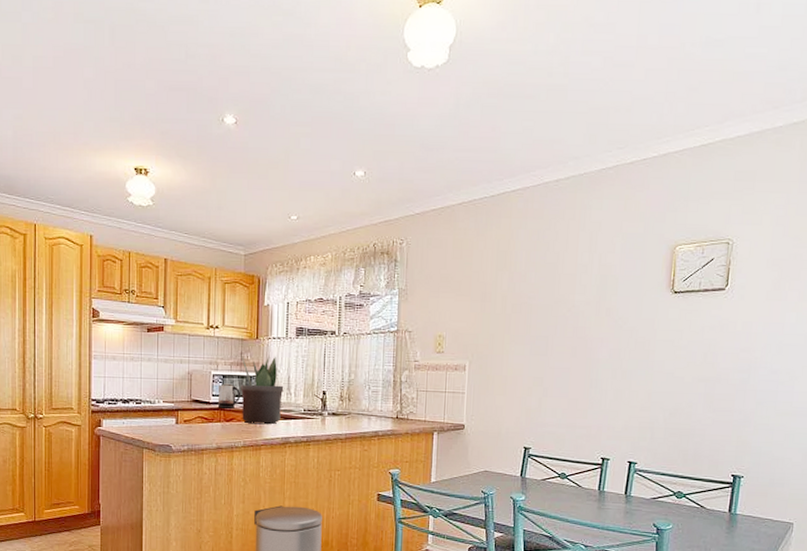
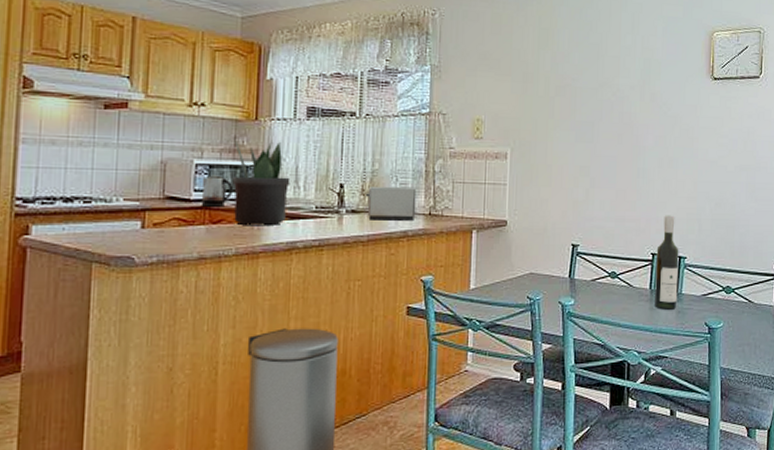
toaster: none [344,393,386,423] -> present [366,186,417,221]
bottle: none [603,423,630,511] -> present [655,215,679,311]

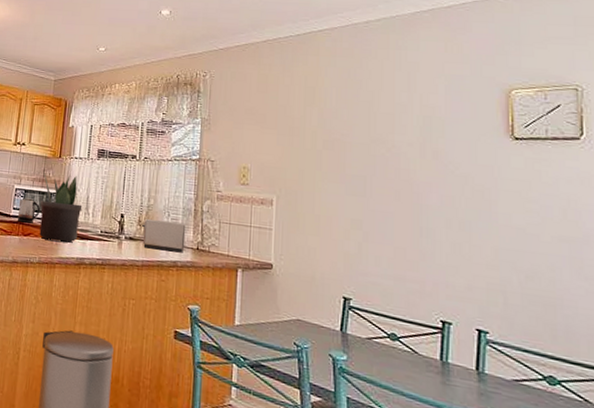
bottle: present [655,215,679,311] -> none [447,281,479,391]

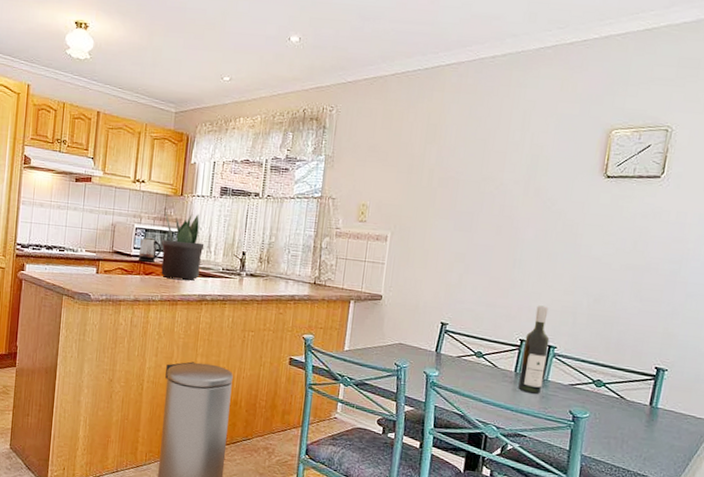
toaster: present [142,219,186,253] -> none [263,256,305,287]
bottle: none [447,281,479,391] -> present [518,305,550,395]

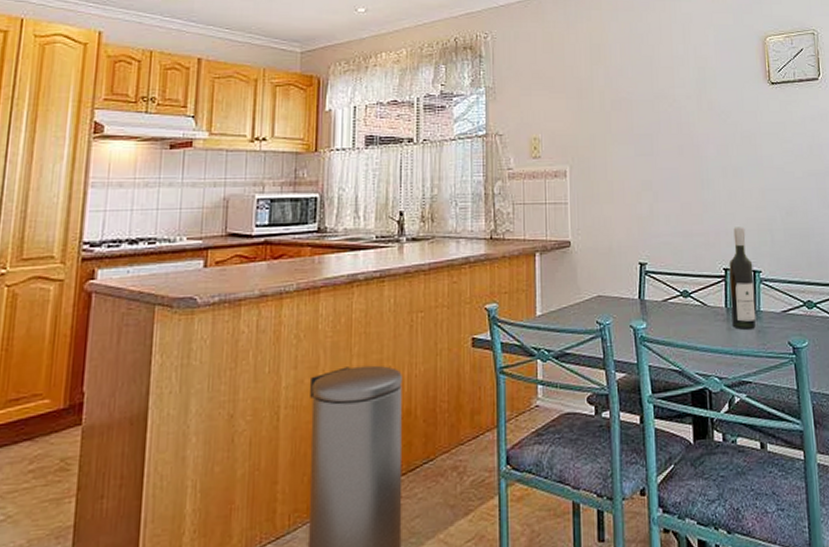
kettle: present [138,237,162,263] -> none [262,209,295,242]
planter: present [161,209,205,281] -> none [293,170,350,260]

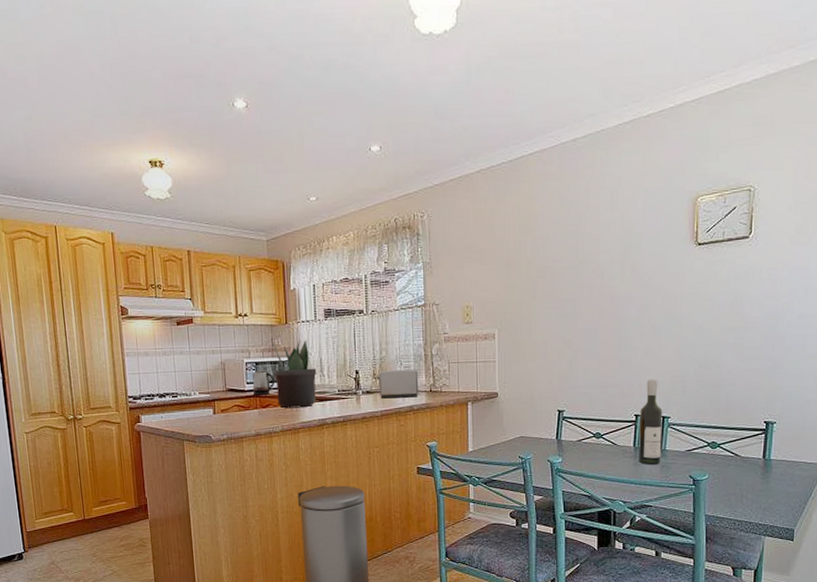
kettle: none [262,209,295,242] -> present [251,370,275,395]
planter: none [293,170,350,260] -> present [271,338,317,409]
toaster: none [426,210,477,248] -> present [377,369,419,399]

